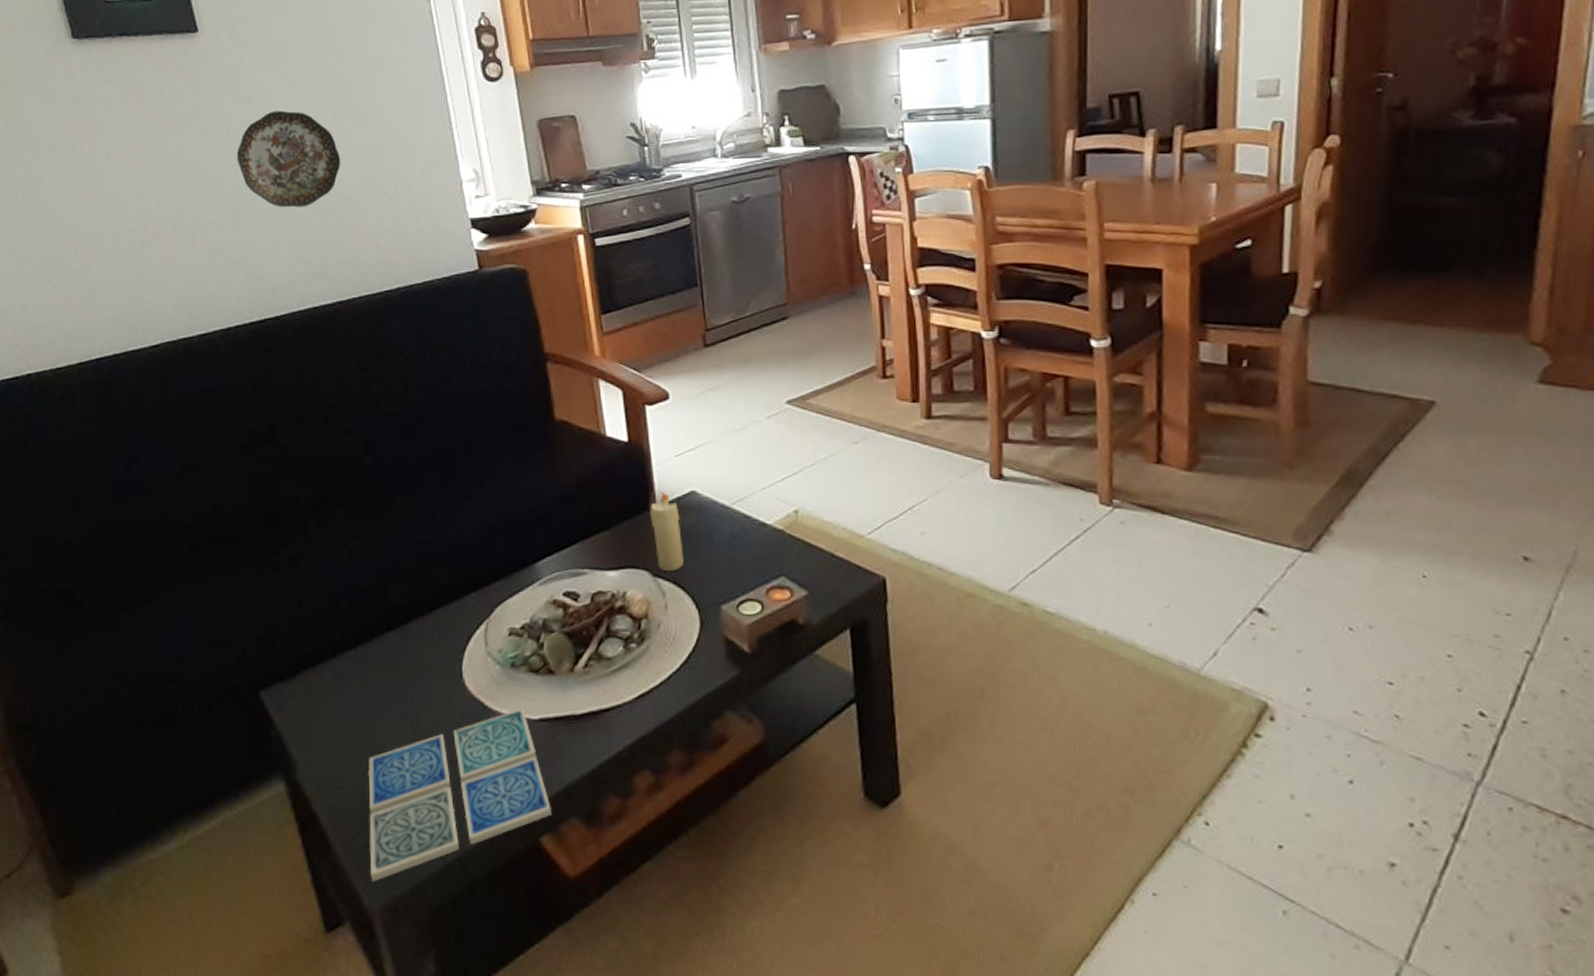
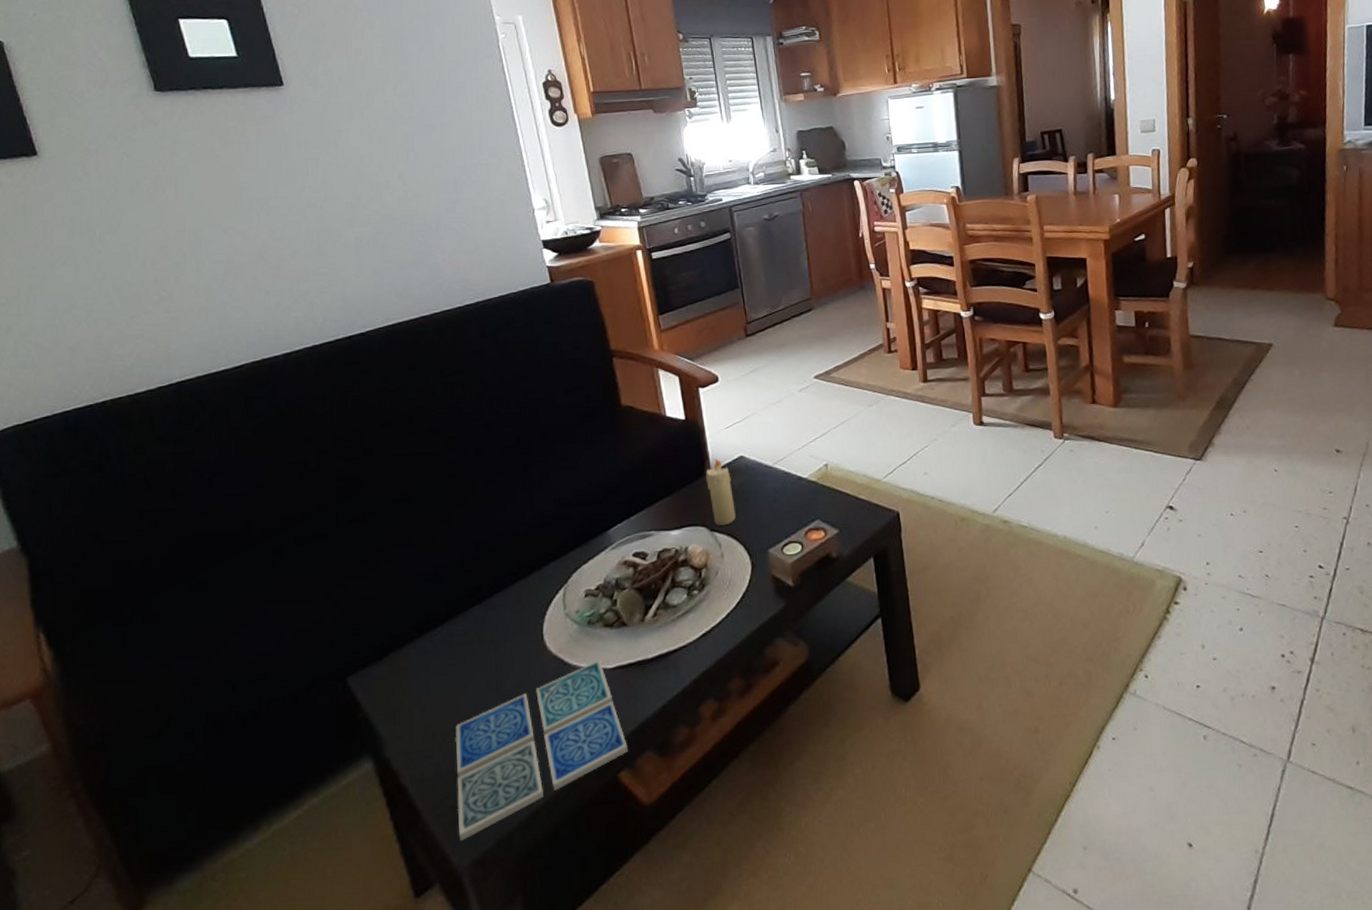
decorative plate: present [236,110,341,208] -> none [322,153,423,237]

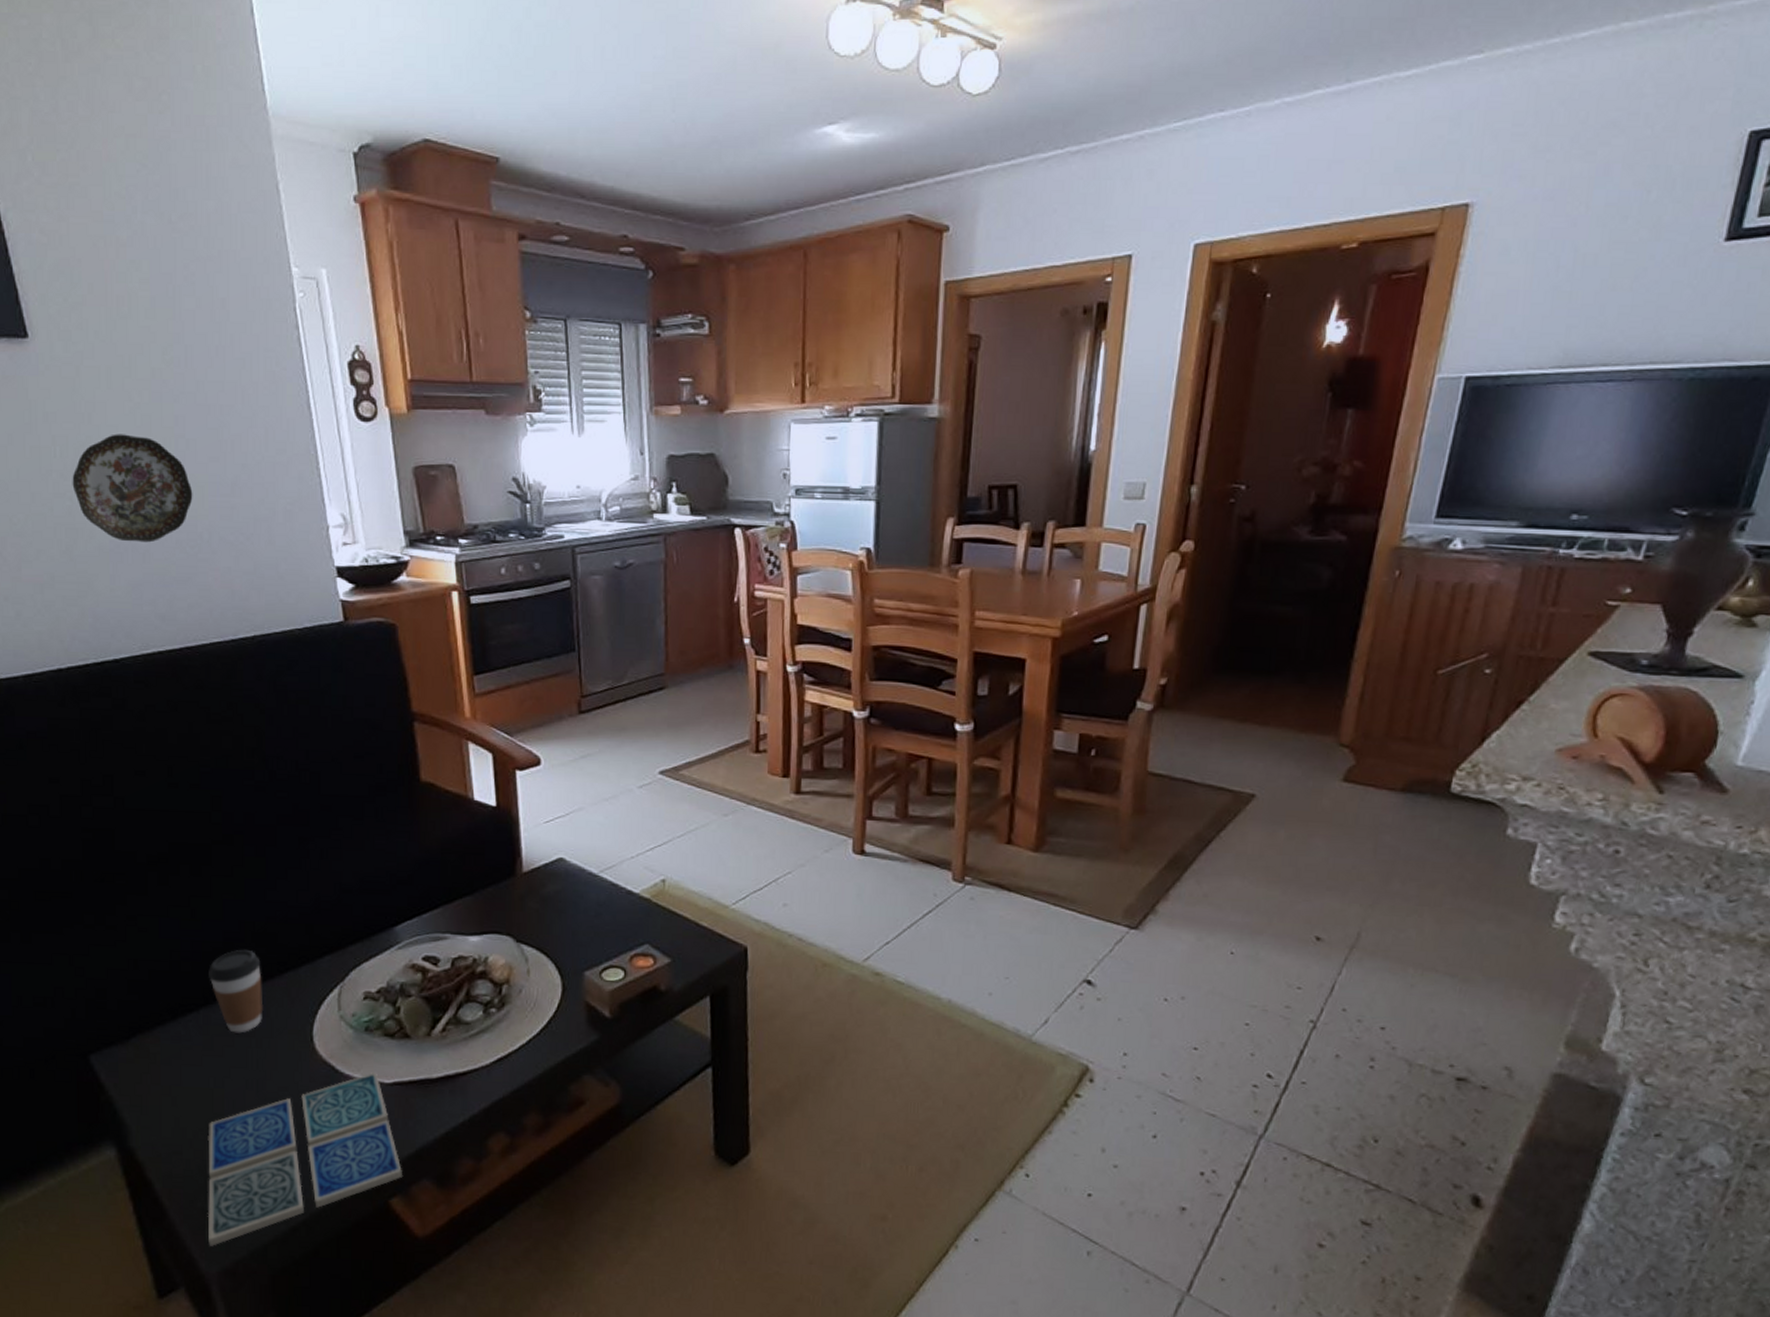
decorative plate: none [322,153,423,237] -> present [72,434,193,543]
coffee cup: none [450,565,499,641] -> present [209,949,264,1033]
candle: present [706,459,736,525] -> none [516,858,548,937]

